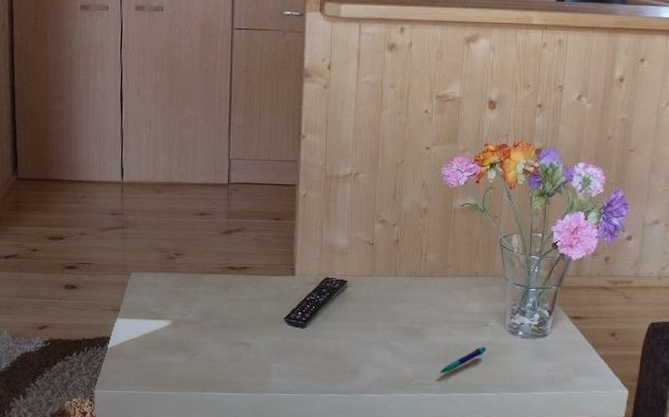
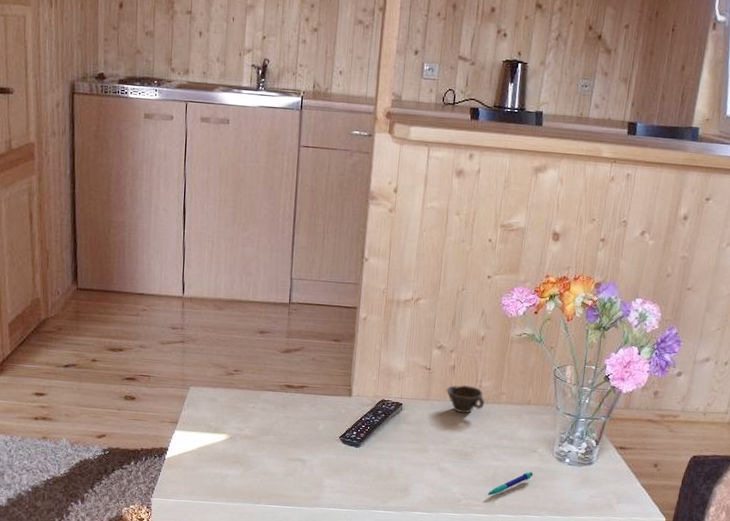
cup: none [390,258,432,289] -> present [446,384,485,414]

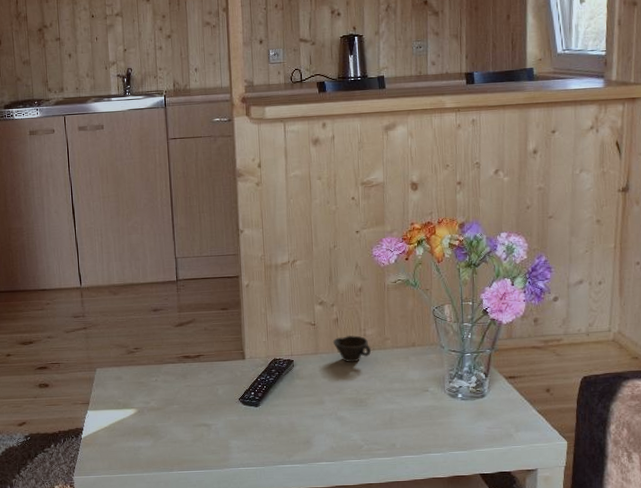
pen: present [487,472,534,495] -> none [387,411,429,438]

